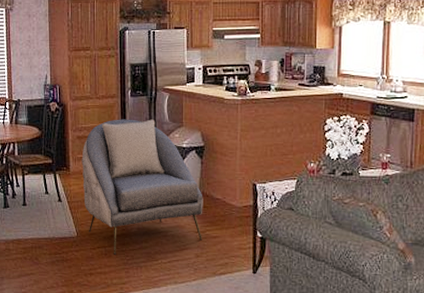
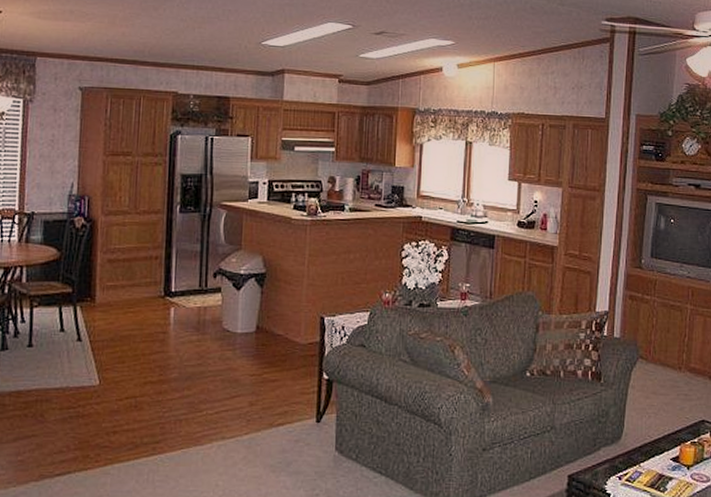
armchair: present [81,119,203,255] -> none [111,239,262,406]

